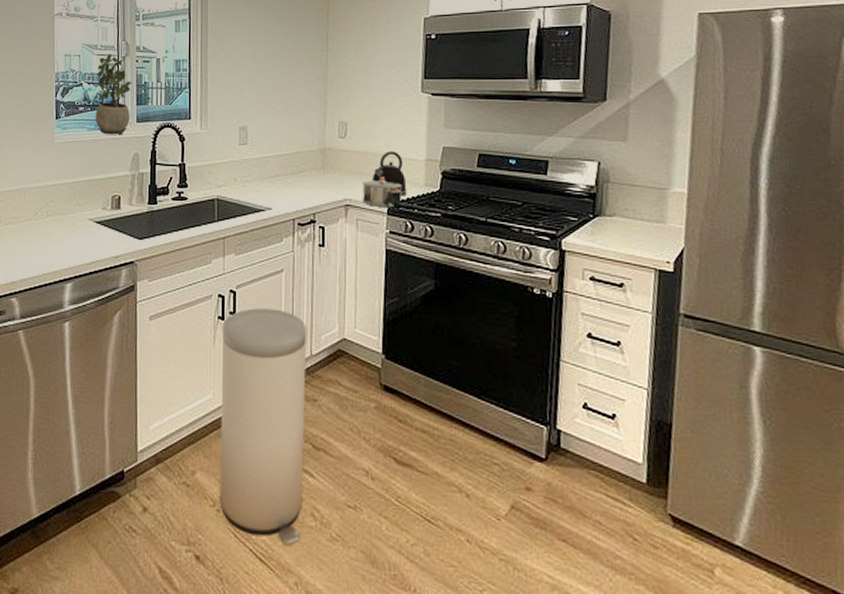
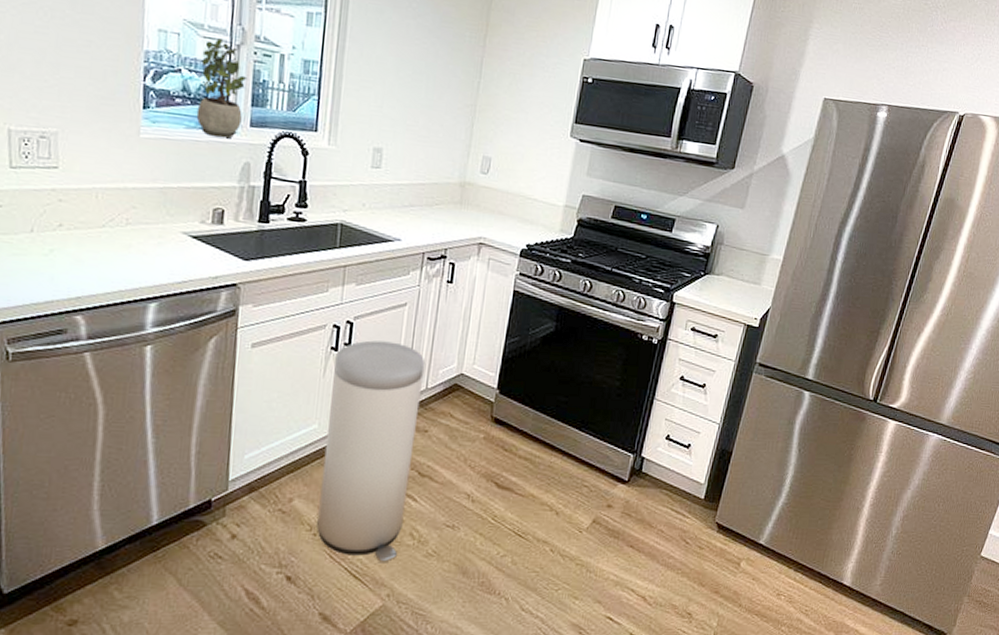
cooking pot: present [361,176,403,208] -> none [496,217,539,250]
kettle: present [371,151,407,196] -> none [509,193,543,240]

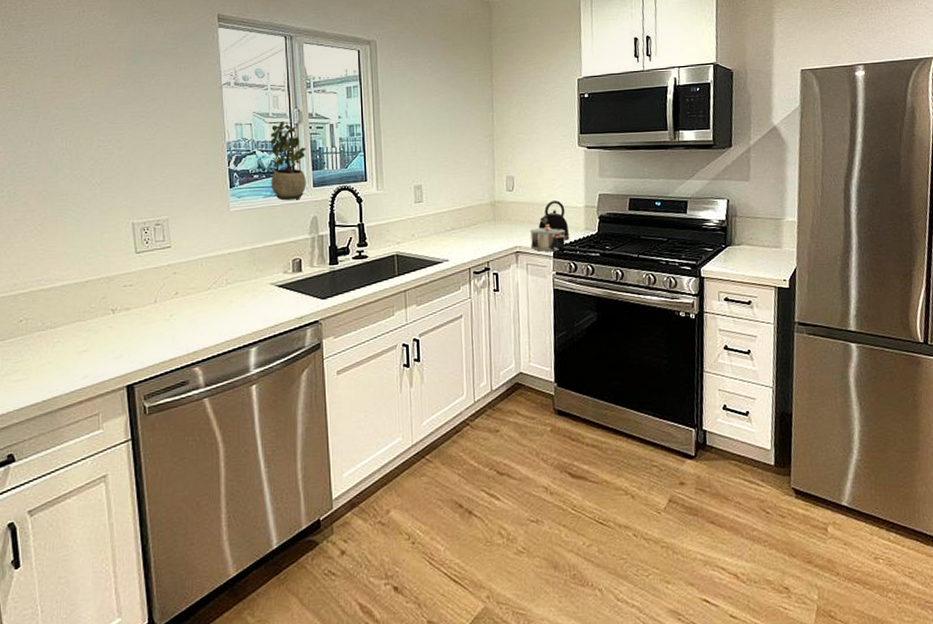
pedal bin: present [317,340,425,564] -> none [408,352,491,565]
cooking pot: none [496,217,539,250] -> present [529,223,566,252]
kettle: none [509,193,543,240] -> present [538,200,570,241]

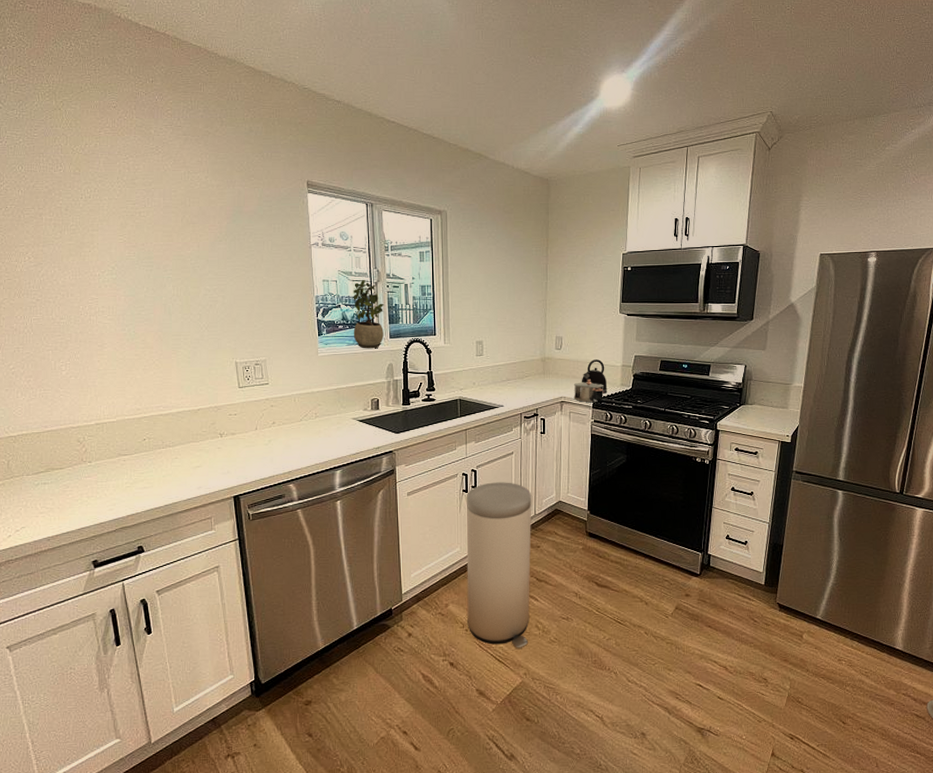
pedal bin: none [408,352,491,565] -> present [466,482,532,650]

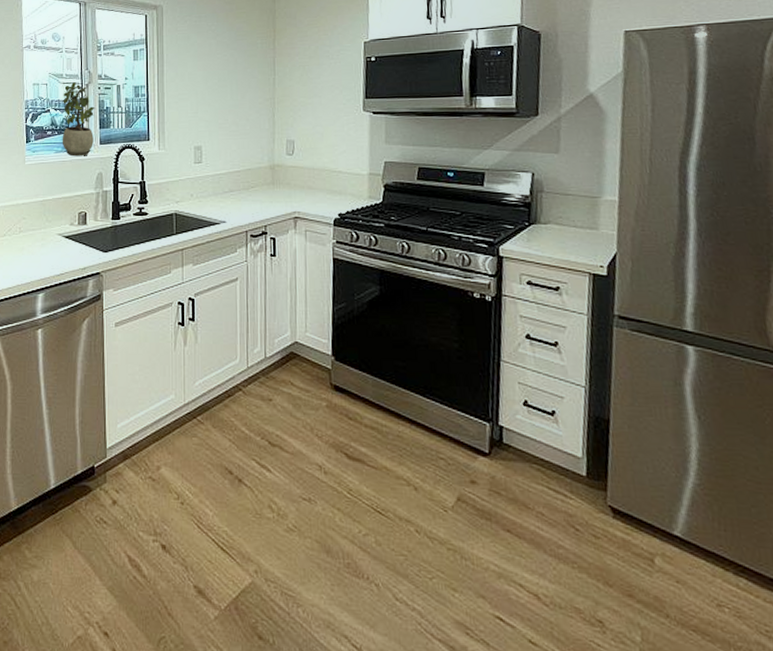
pedal bin: present [466,482,532,650] -> none [182,314,262,537]
cooking pot: present [573,378,604,403] -> none [309,190,348,219]
kettle: present [581,359,608,394] -> none [318,167,352,208]

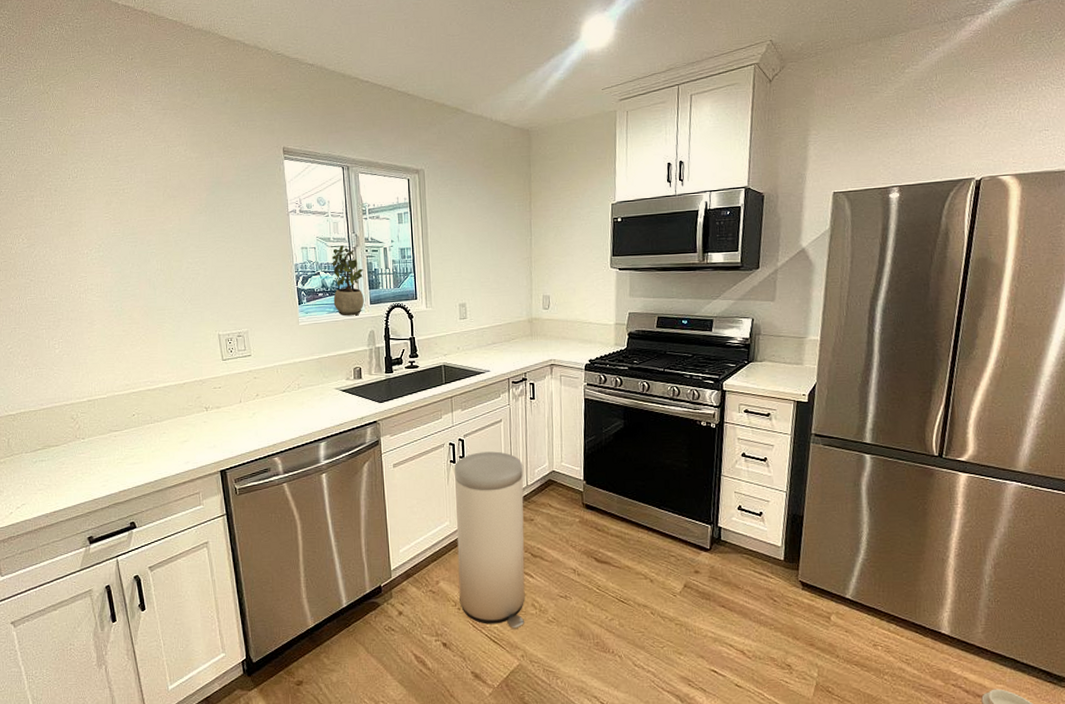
pedal bin: none [182,314,262,537] -> present [454,451,525,630]

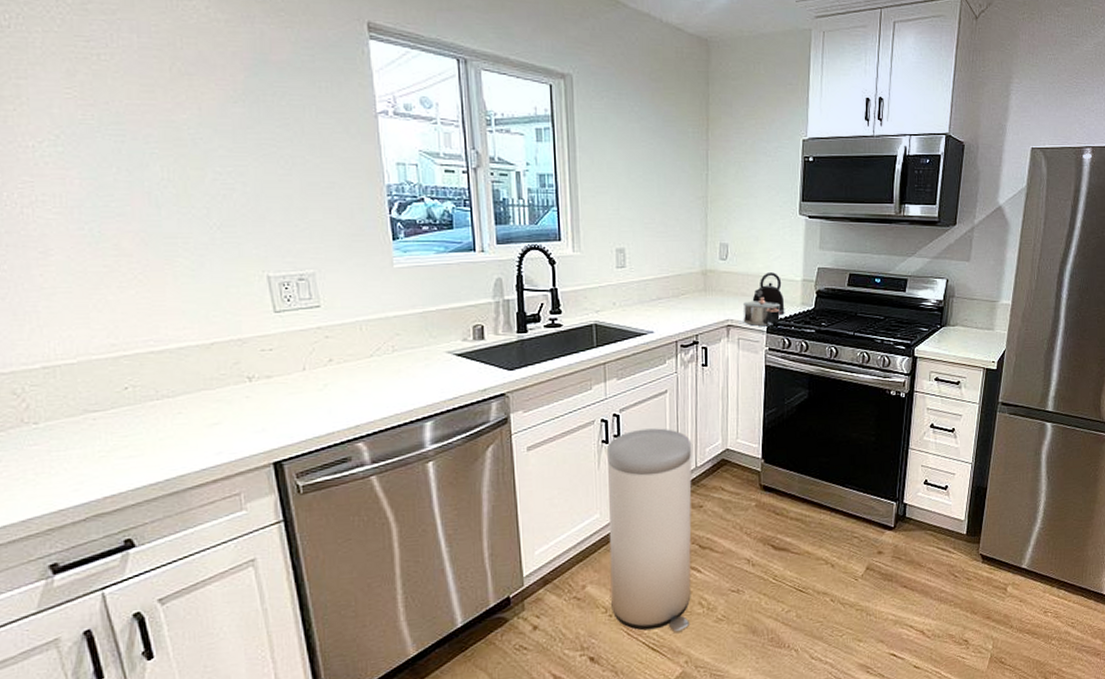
potted plant: present [332,245,364,317] -> none [441,164,488,258]
cooking pot: none [563,339,597,365] -> present [742,296,781,327]
kettle: none [571,318,601,355] -> present [752,272,785,315]

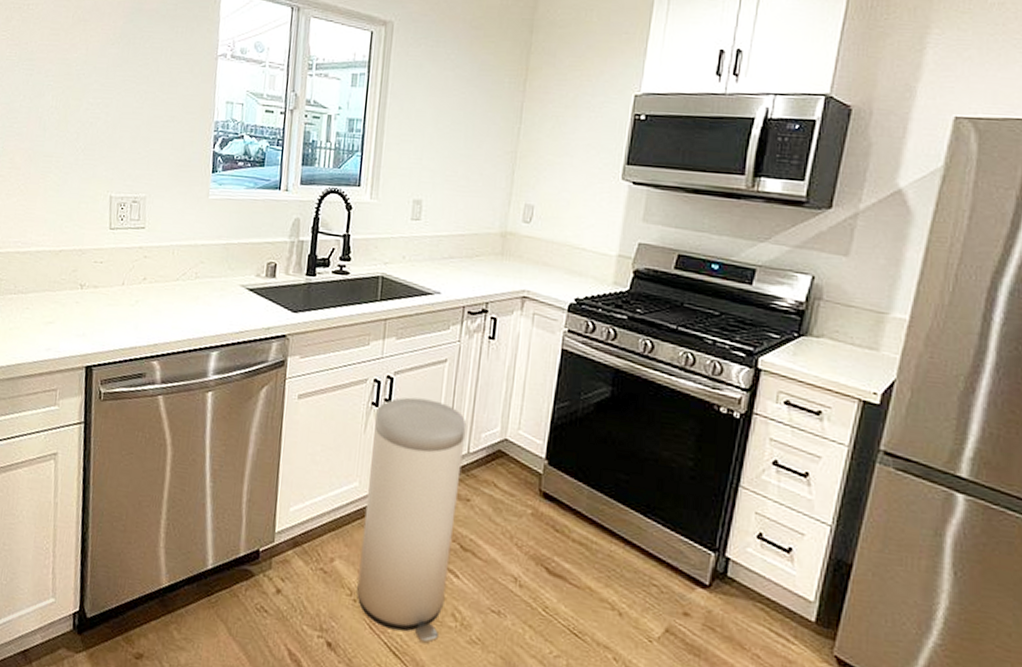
cooking pot: present [742,296,781,327] -> none [541,268,588,304]
kettle: present [752,272,785,315] -> none [554,242,593,293]

